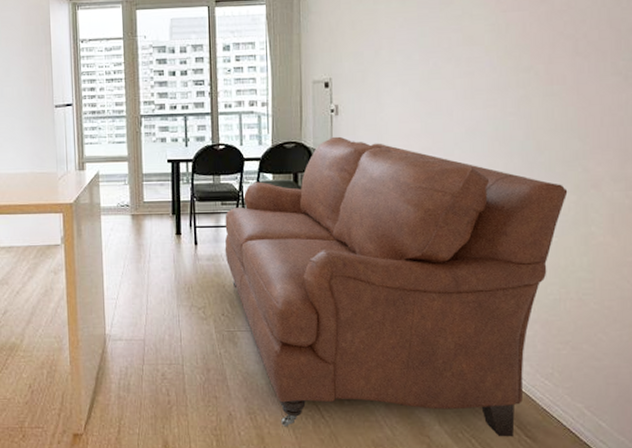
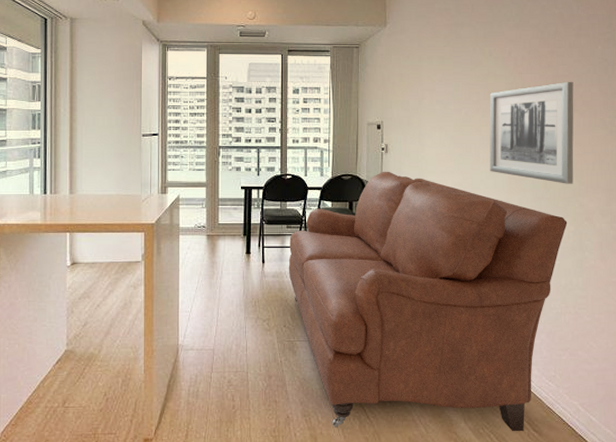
wall art: none [465,17,576,145] -> present [489,81,574,184]

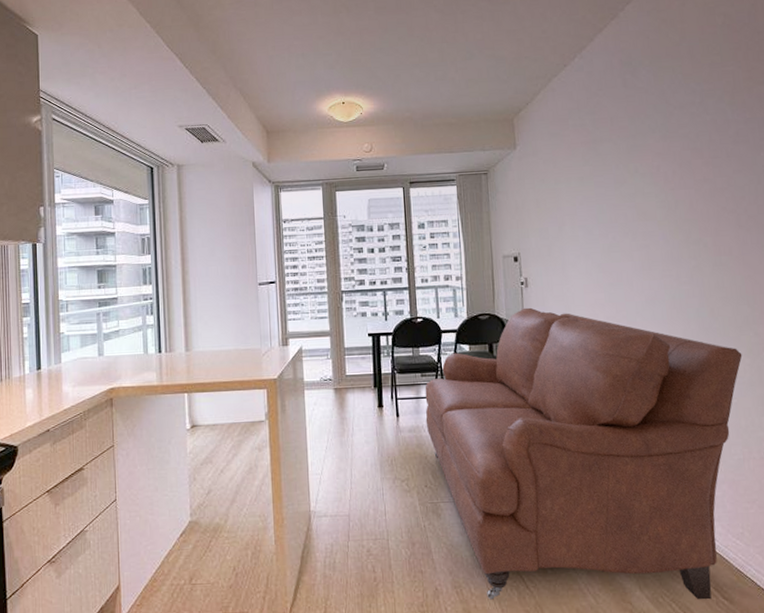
wall art: present [489,81,574,184] -> none [639,194,745,311]

